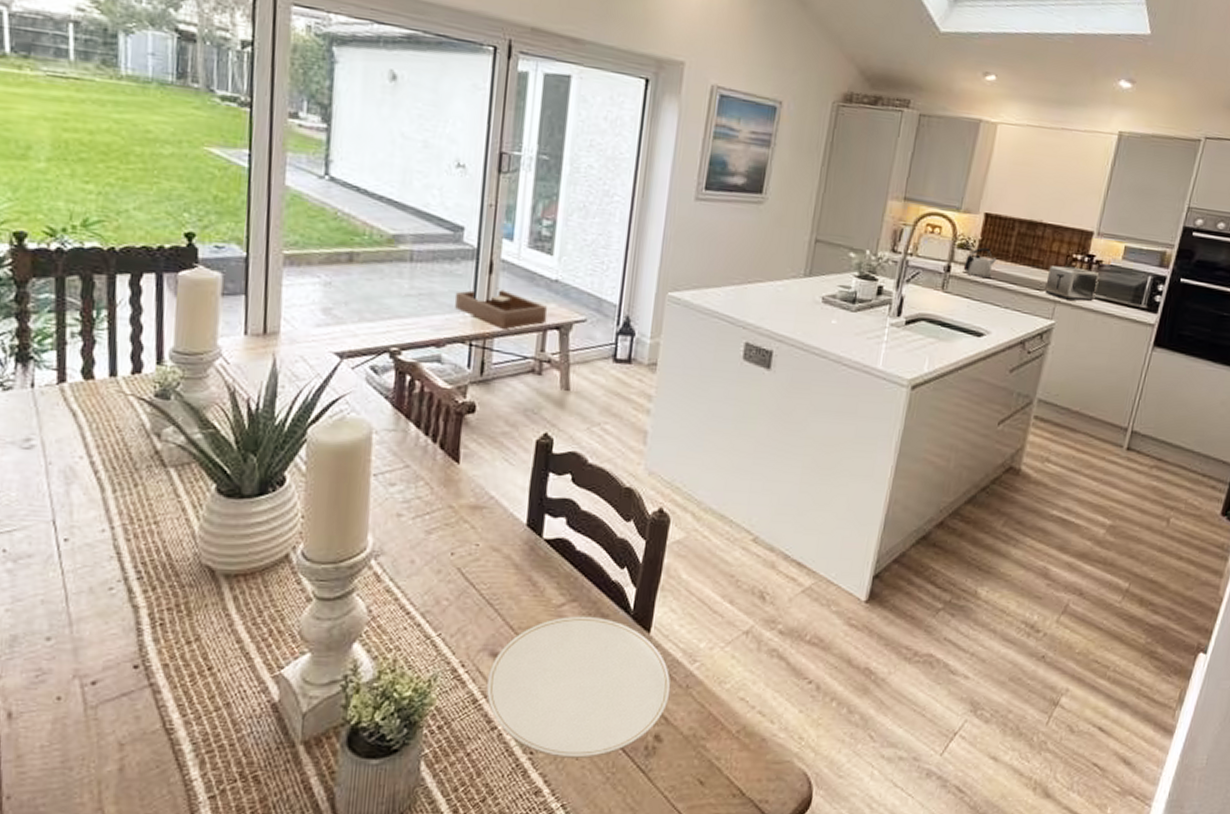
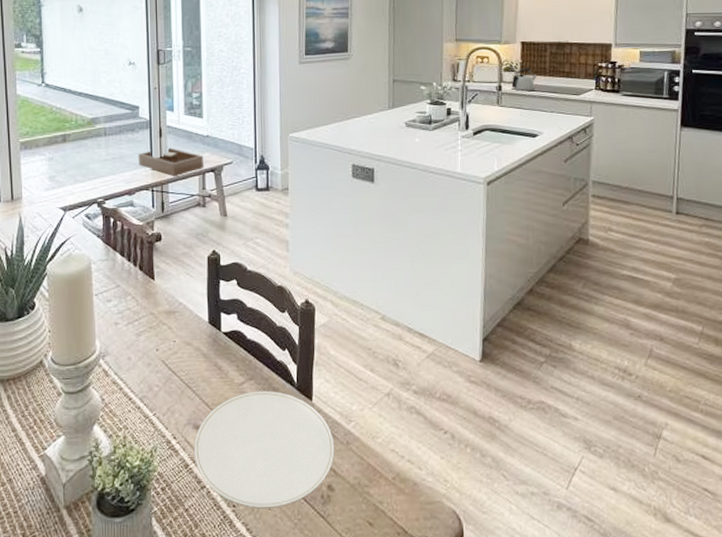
toaster: present [1044,266,1099,302] -> none [580,73,624,99]

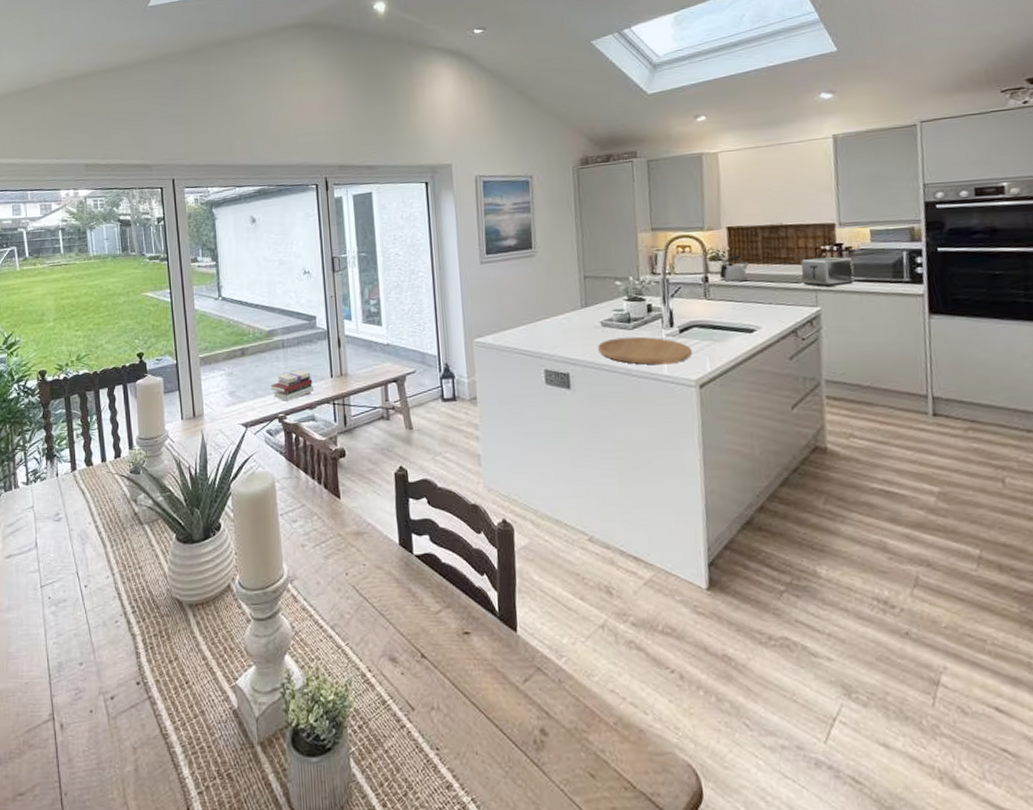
books: none [91,156,134,187] -> present [270,369,315,401]
tray: present [138,146,204,176] -> none [317,357,386,388]
plate: present [193,390,335,509] -> none [390,620,546,753]
cutting board: none [401,137,483,163] -> present [598,336,693,365]
toaster: none [580,73,624,99] -> present [801,256,854,287]

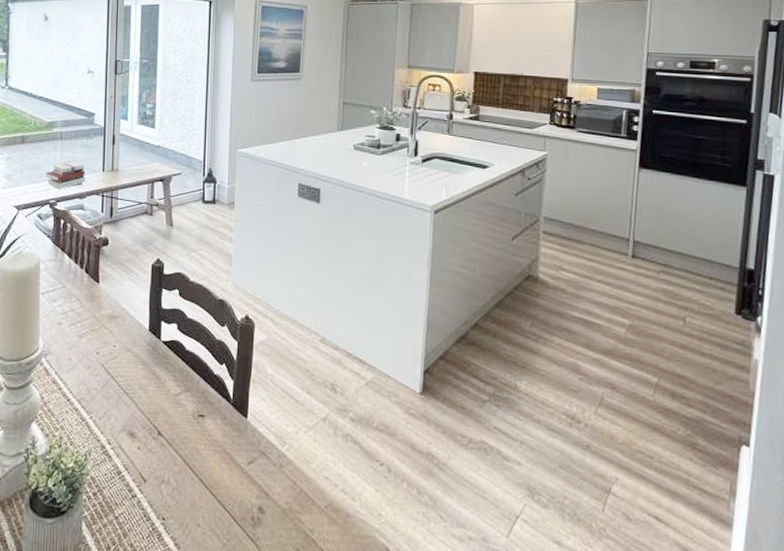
cutting board: present [598,336,693,365] -> none [349,161,432,190]
kettle: present [719,255,749,282] -> none [463,98,490,121]
toaster: present [801,256,854,287] -> none [534,107,580,135]

